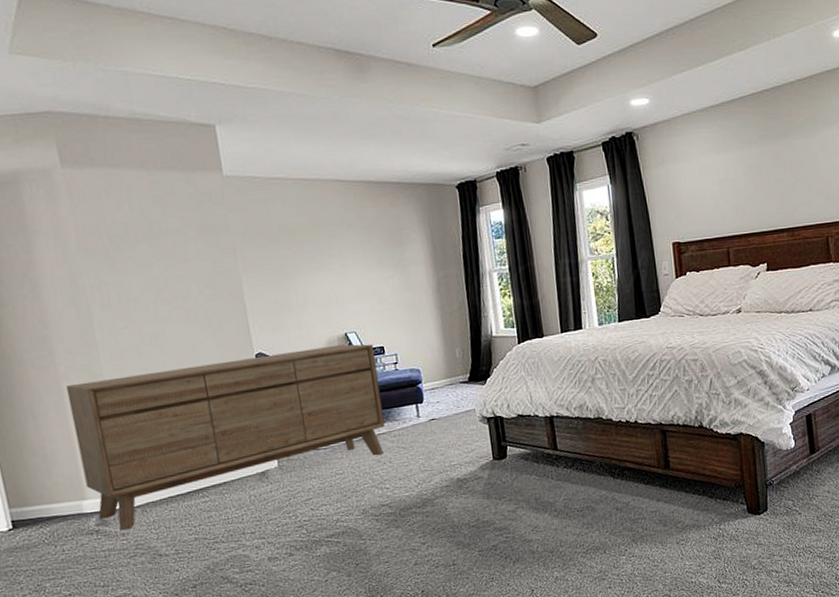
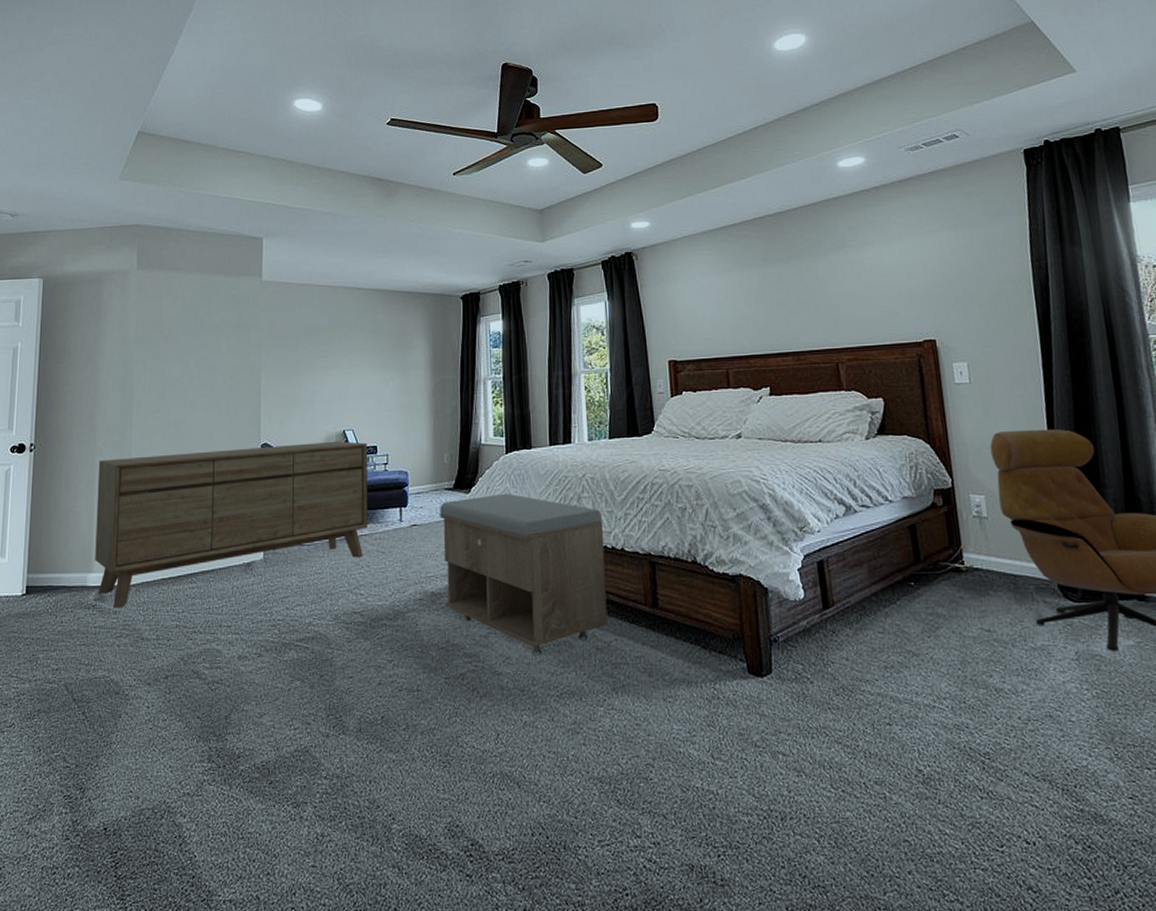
storage bench: none [456,381,625,522] -> present [440,493,608,655]

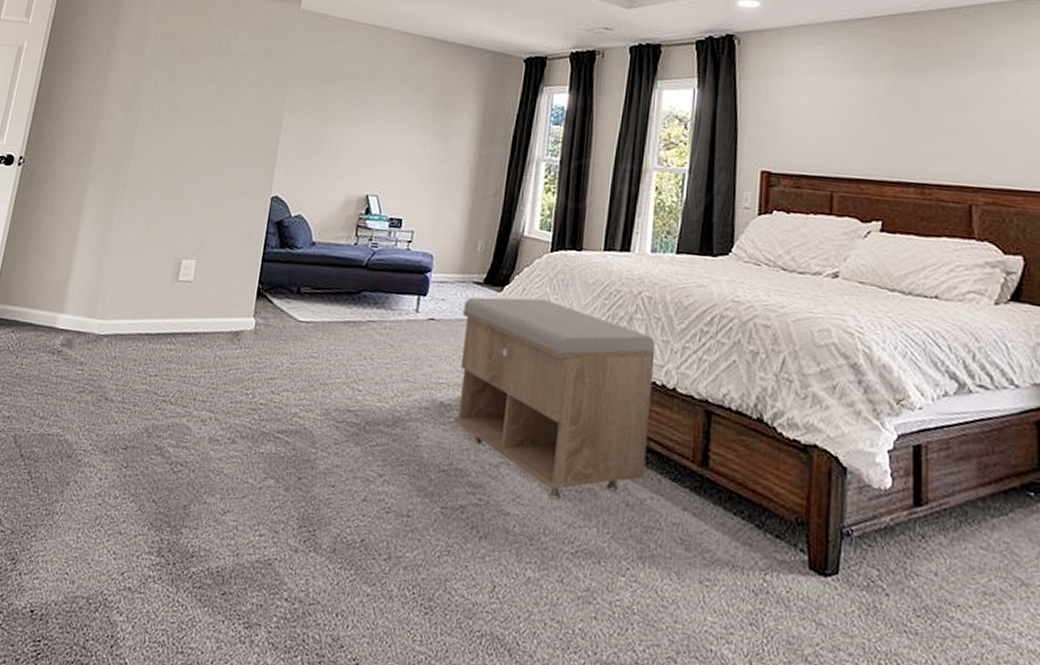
sideboard: present [95,441,368,609] -> none [67,187,392,360]

